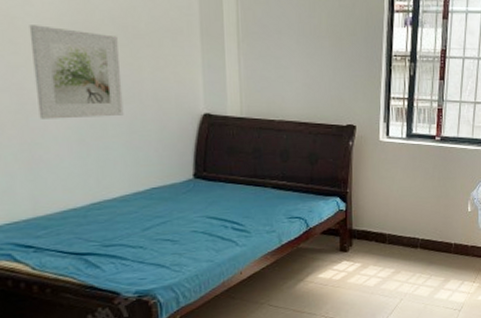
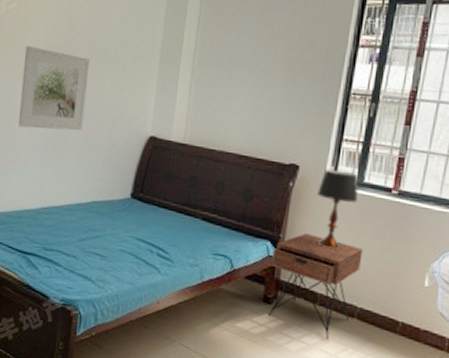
nightstand: none [342,185,419,270] -> present [269,233,363,339]
table lamp: none [375,125,410,195] -> present [317,168,359,250]

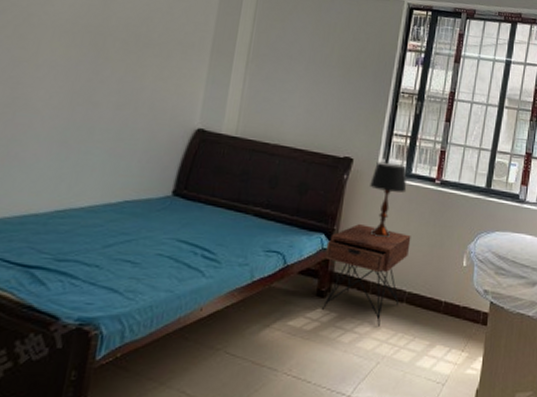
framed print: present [18,46,90,131] -> none [27,23,128,121]

